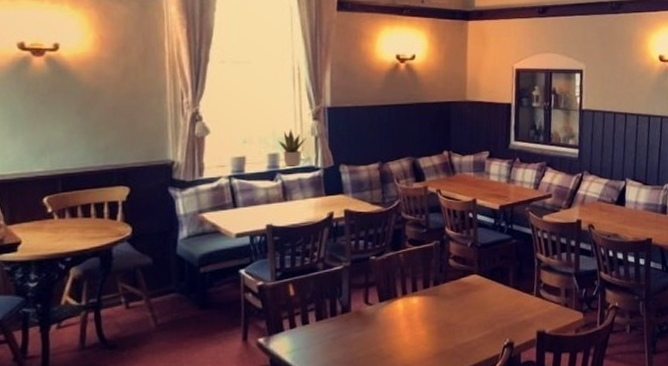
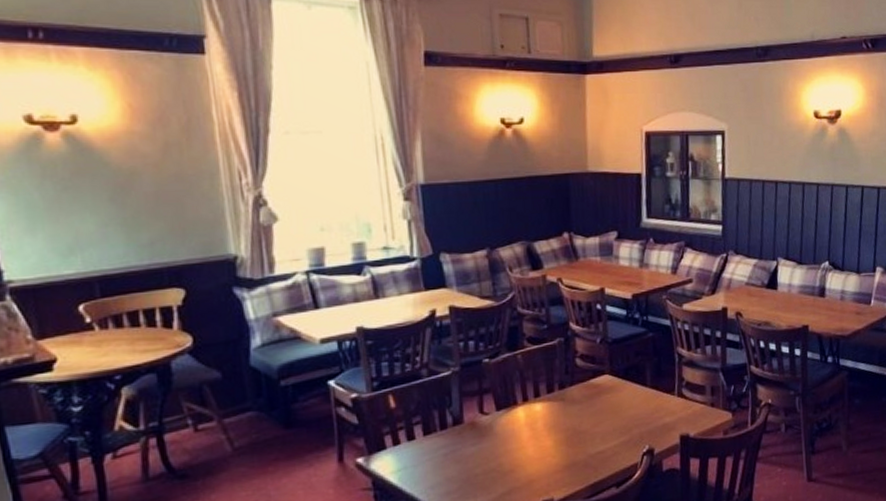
potted plant: present [278,129,307,167] -> none [363,212,398,258]

